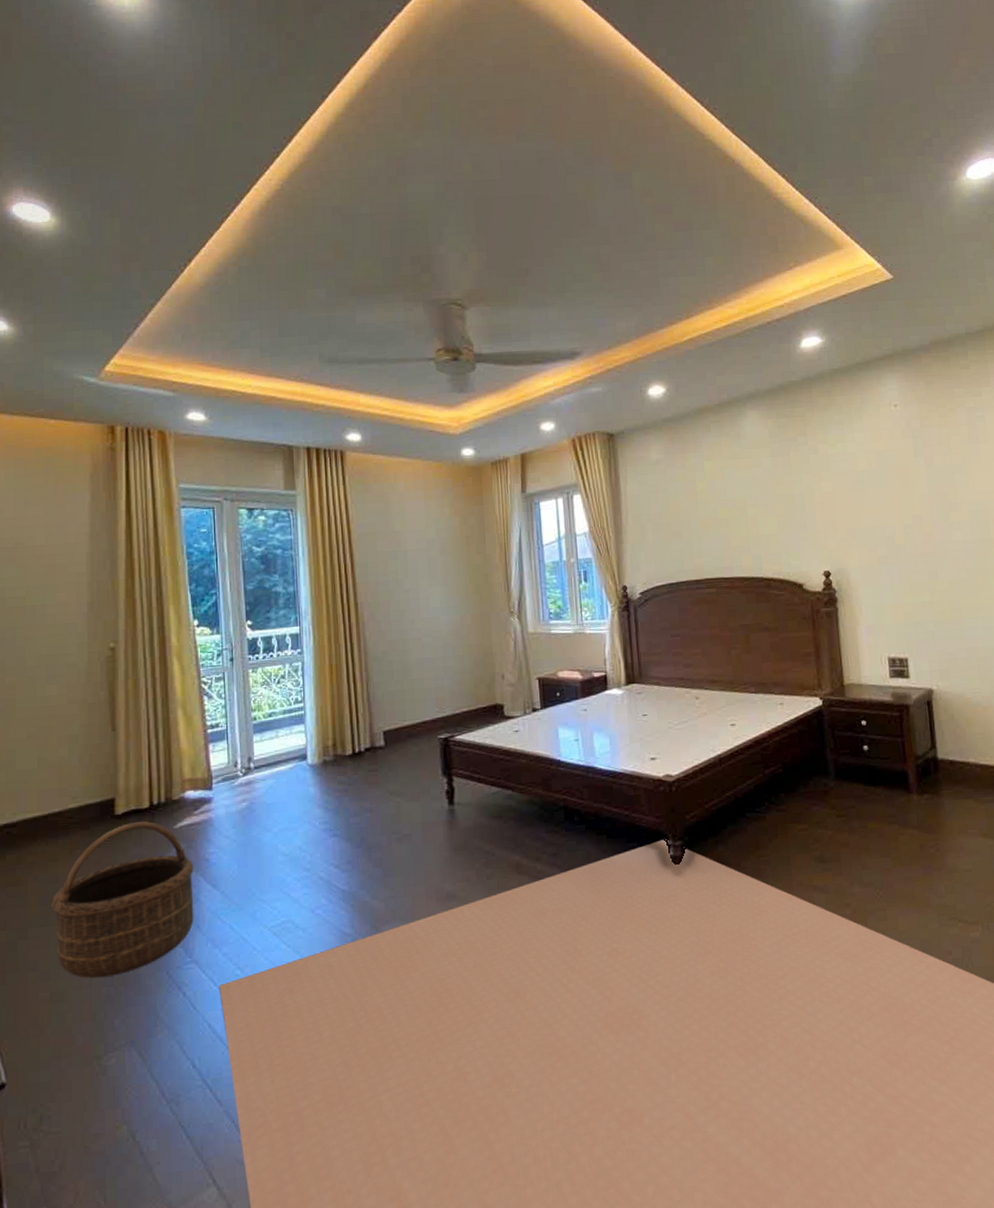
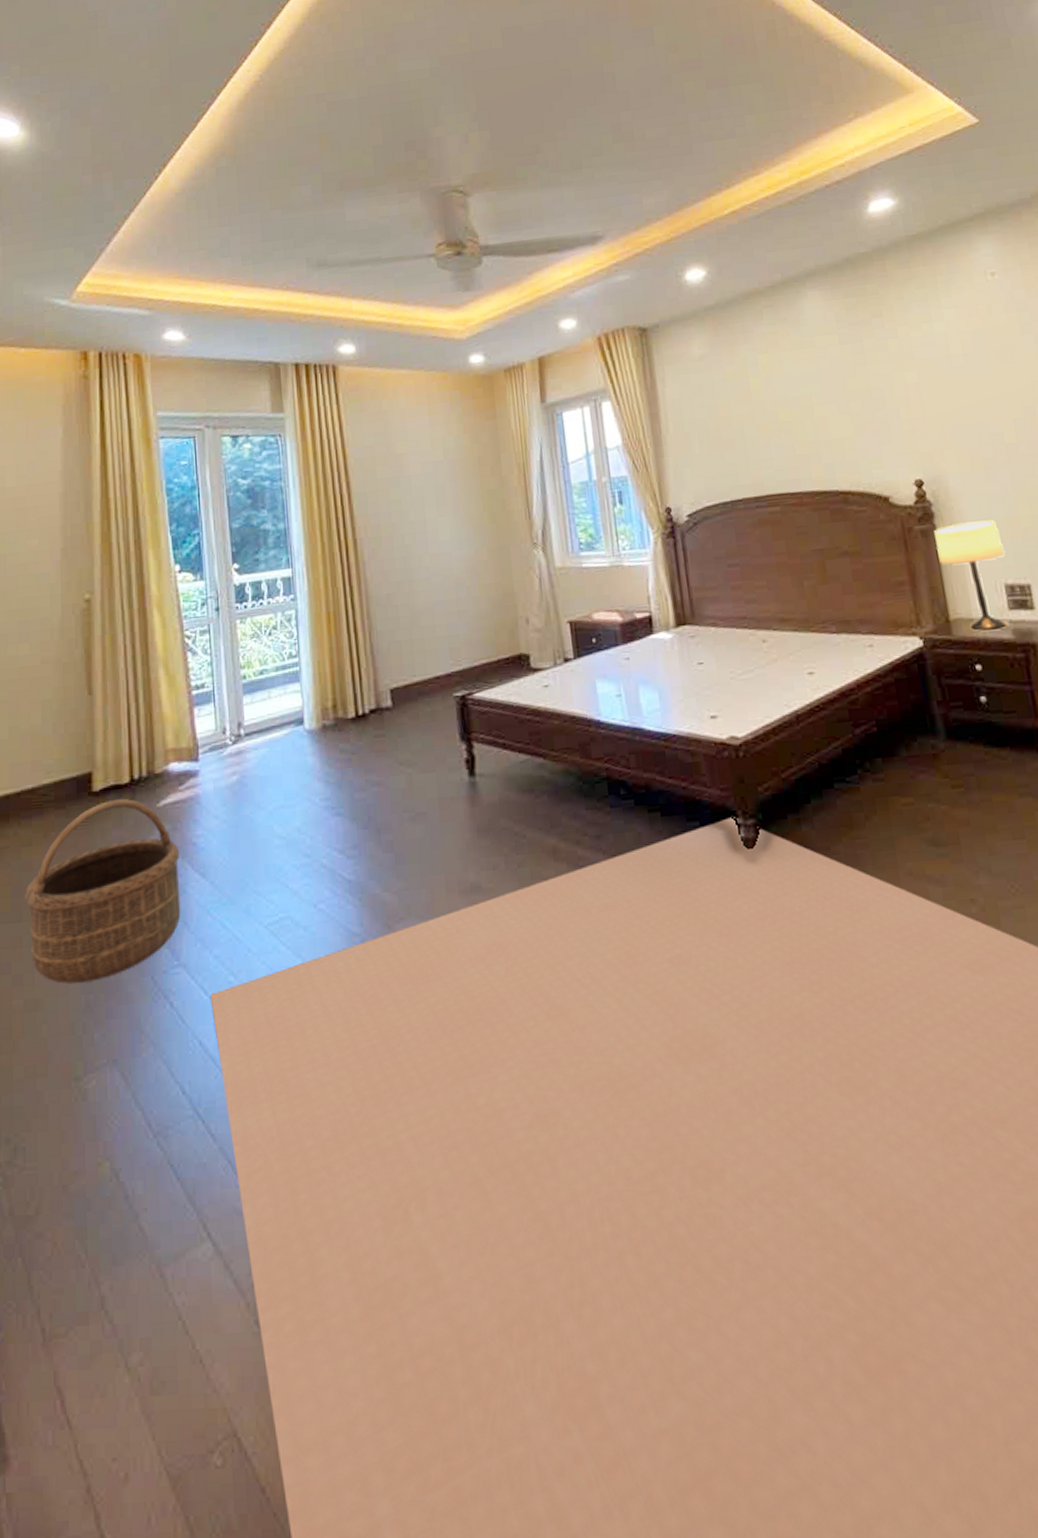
table lamp: none [836,606,890,694] -> present [934,520,1010,631]

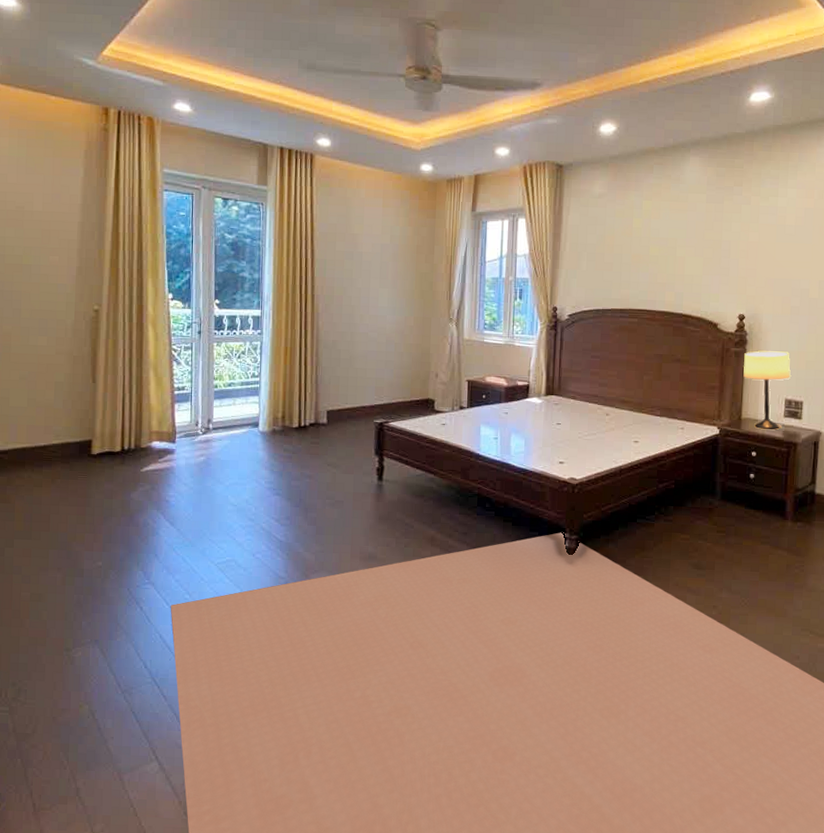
basket: present [25,799,181,984] -> none [34,462,156,586]

